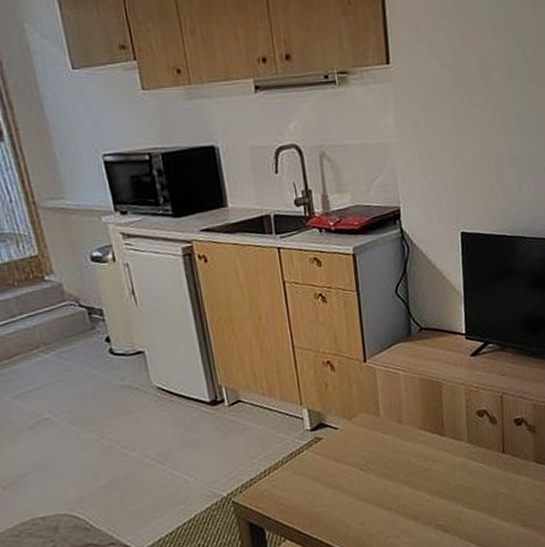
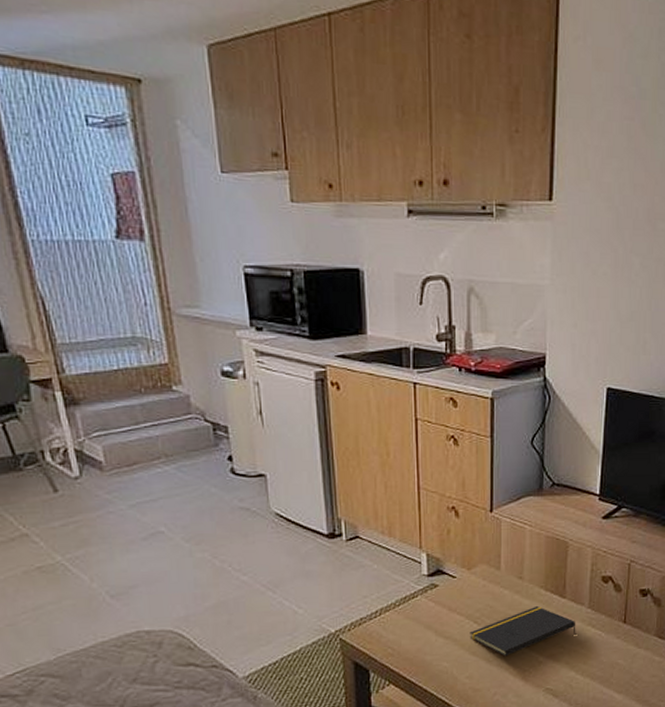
notepad: none [357,446,459,499] -> present [469,605,576,657]

